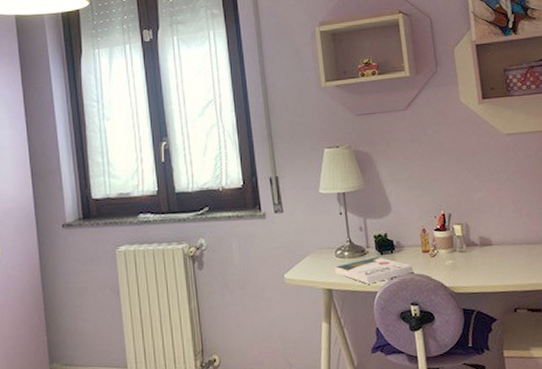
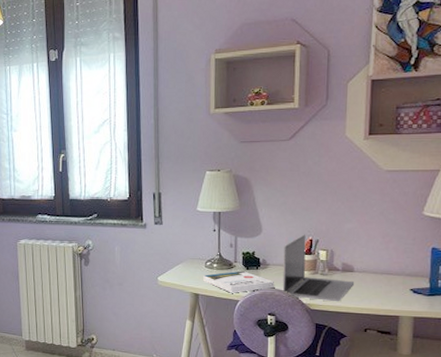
laptop: none [416,208,496,282] -> present [282,234,355,302]

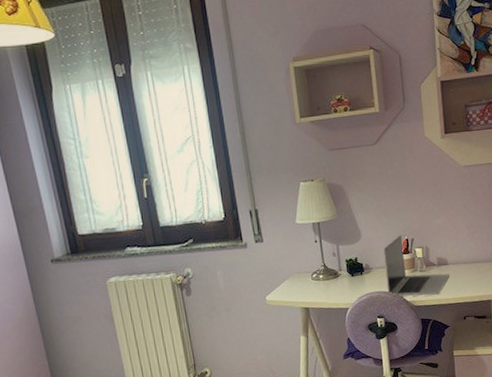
book: present [203,271,274,293] -> none [311,278,379,302]

